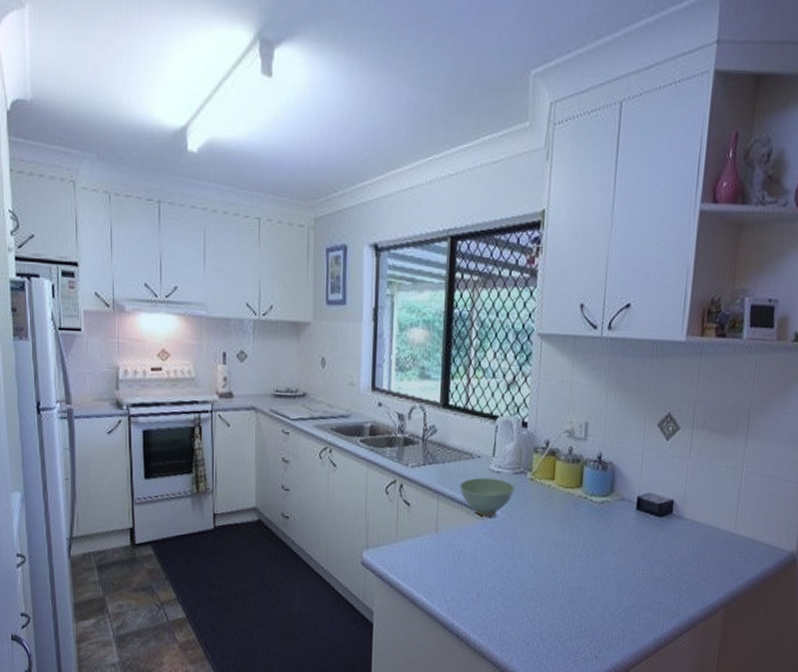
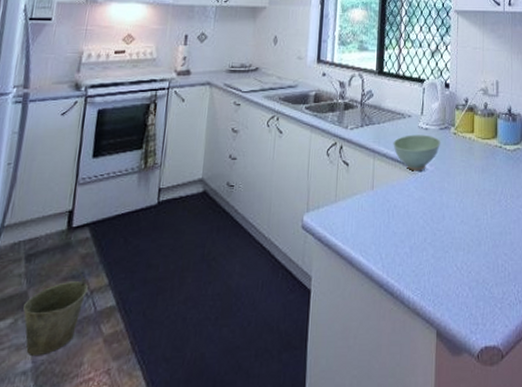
bucket: none [103,578,158,653] -> present [23,265,88,355]

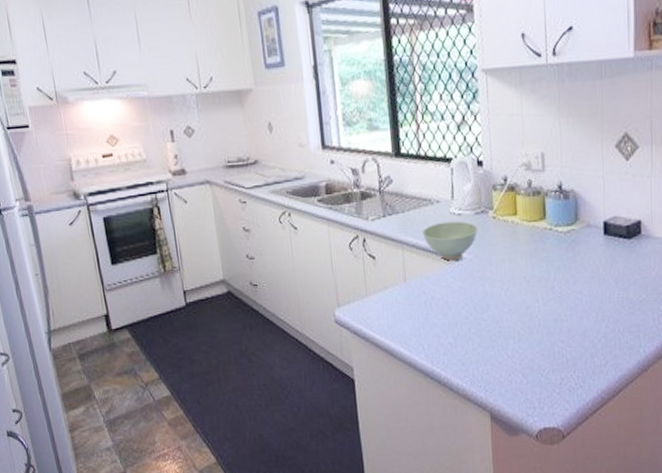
bucket: present [23,265,88,355] -> none [90,363,142,436]

